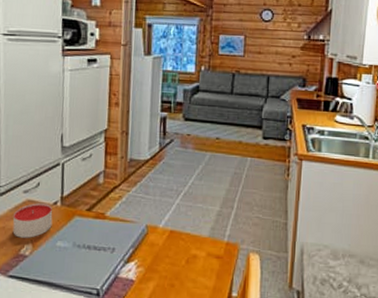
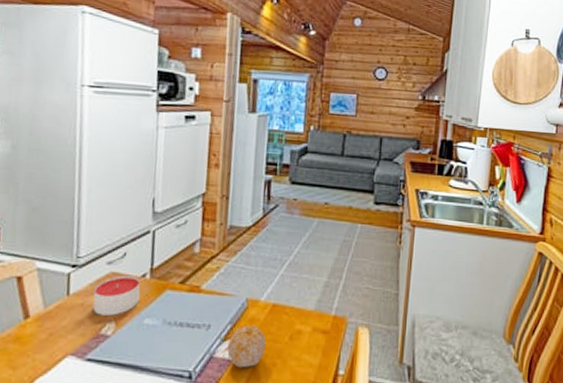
fruit: none [130,249,165,288] -> present [227,325,267,368]

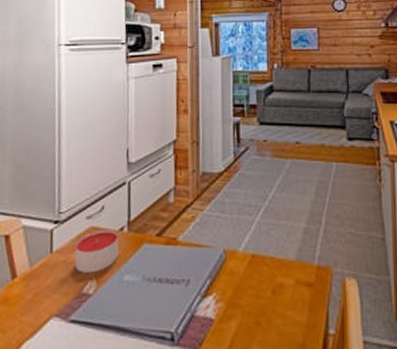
fruit: present [227,325,267,368] -> none [208,279,249,328]

